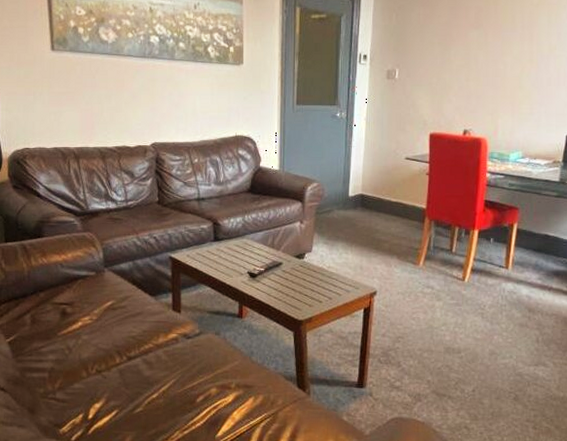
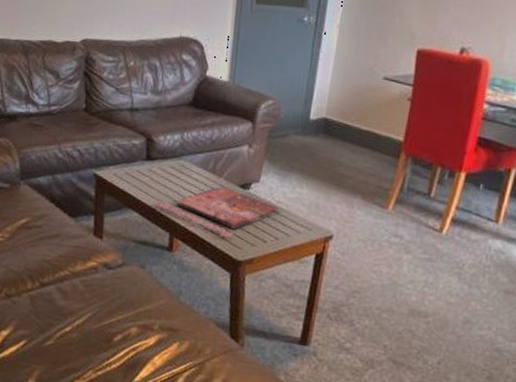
cover: none [223,258,331,301] -> present [154,186,280,237]

